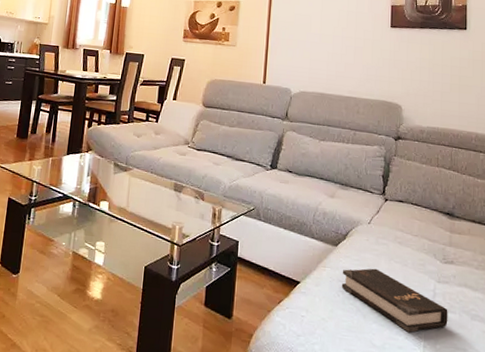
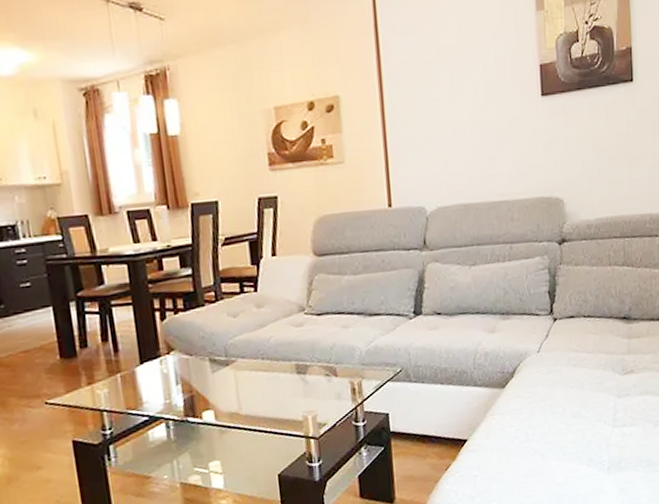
hardback book: present [341,268,448,333] -> none [514,400,631,459]

